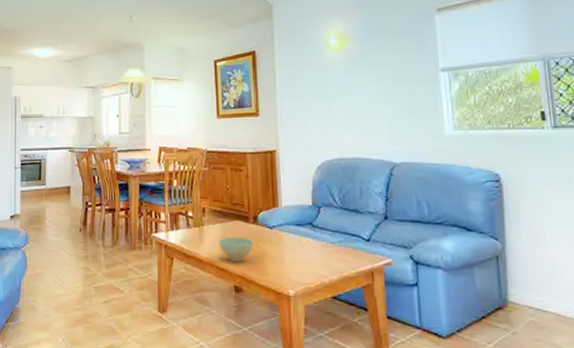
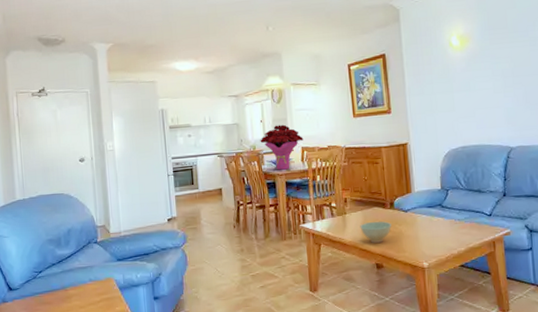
flower bouquet: none [115,121,162,171] -> present [260,124,304,170]

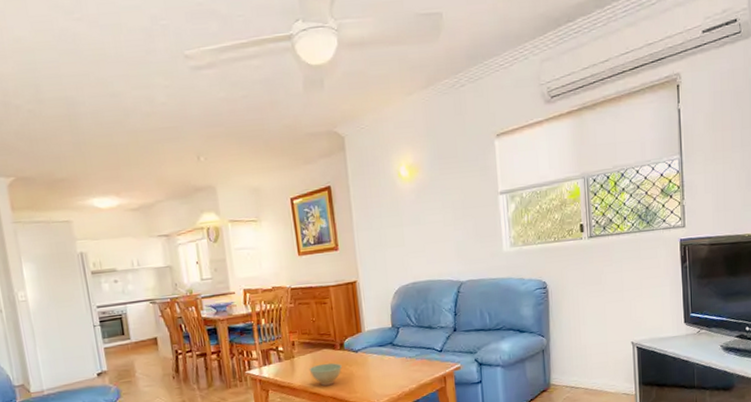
flower bouquet: present [260,124,304,170] -> none [197,265,245,315]

